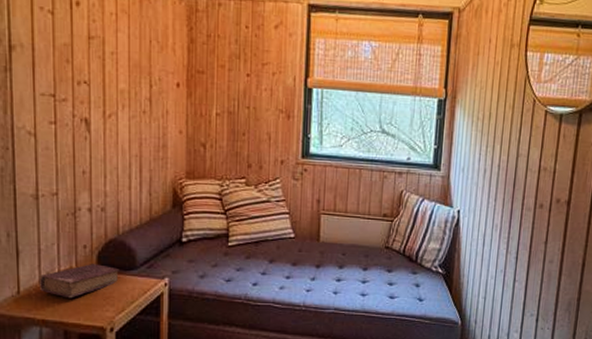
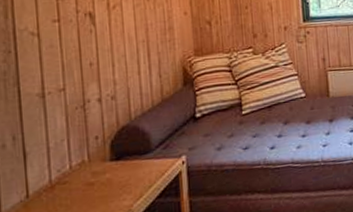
book: present [38,264,119,299] -> none [49,153,134,194]

